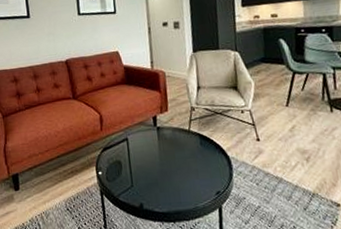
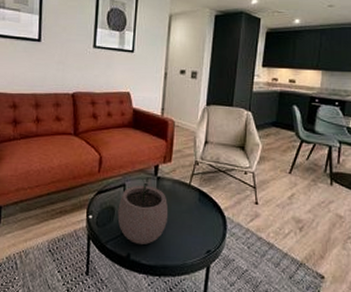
plant pot: none [124,129,174,194] -> present [117,177,169,244]

